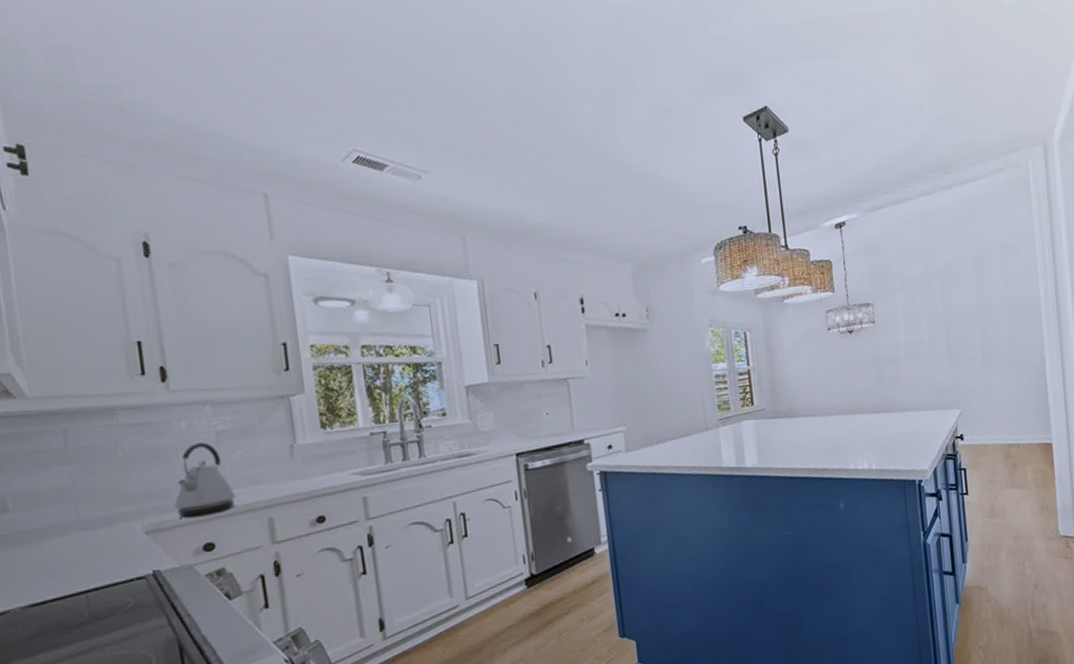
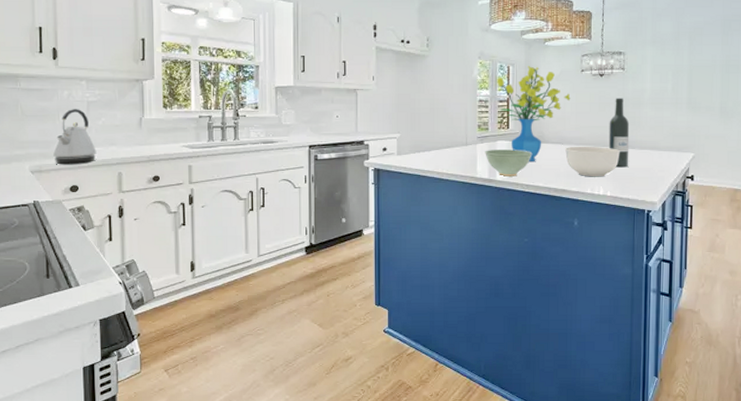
bowl: none [729,428,784,462] -> present [485,150,533,177]
bouquet: none [733,329,820,441] -> present [497,66,571,161]
bowl: none [820,414,881,451] -> present [565,146,620,177]
wine bottle: none [865,355,892,435] -> present [608,98,630,168]

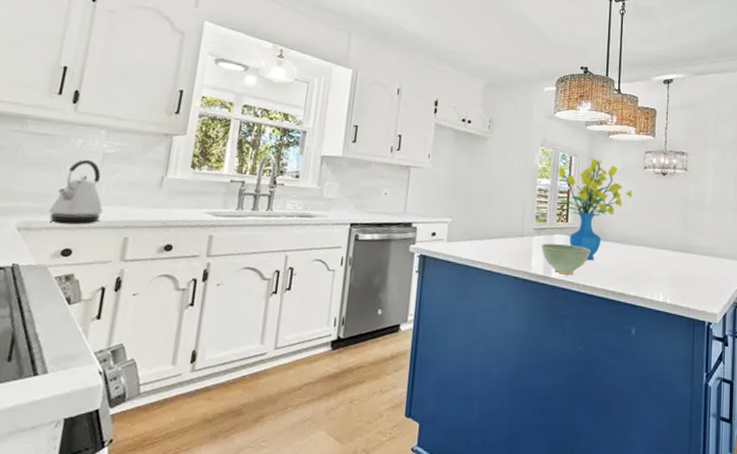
bowl: present [565,146,620,177] -> none [625,246,681,282]
wine bottle: present [608,98,630,168] -> none [669,199,691,274]

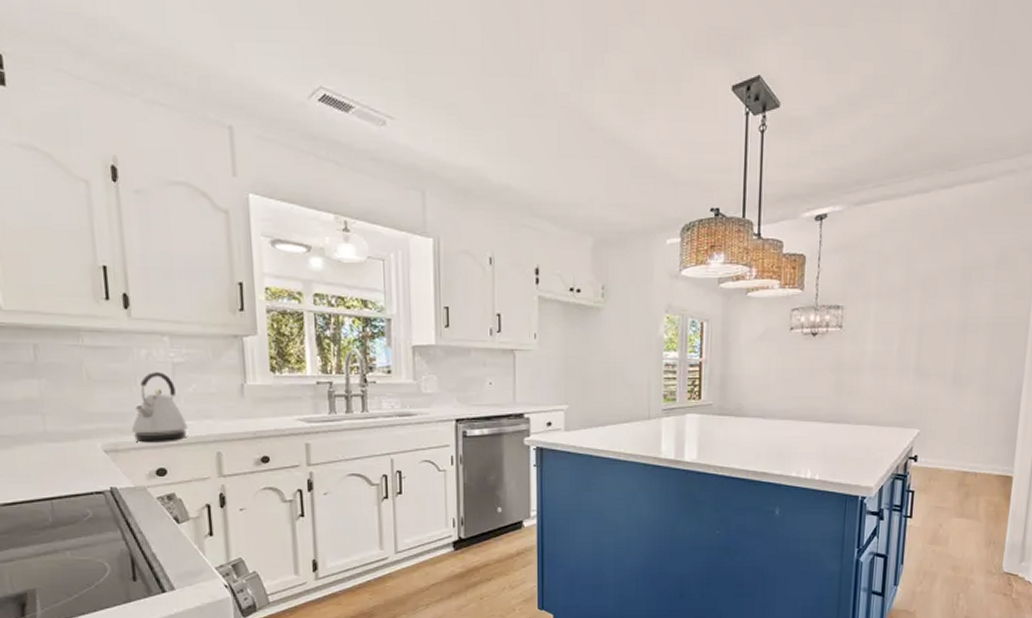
bowl: present [541,243,591,275] -> none [671,425,729,457]
bouquet: present [558,158,633,260] -> none [687,322,776,439]

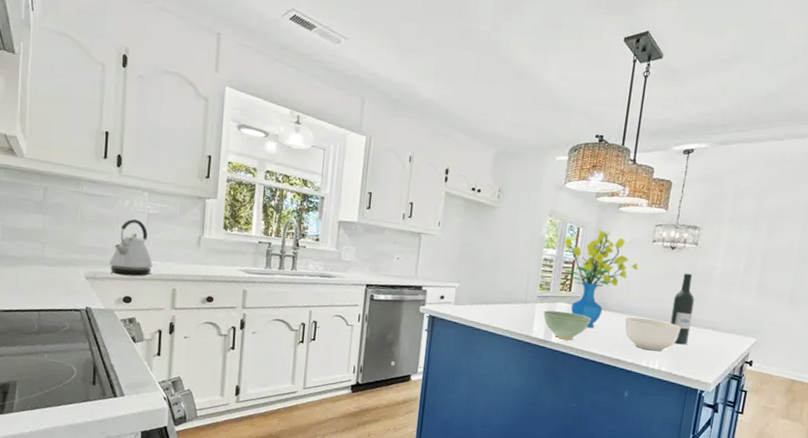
bowl: none [671,425,729,457] -> present [543,310,592,341]
bouquet: none [687,322,776,439] -> present [563,230,638,327]
bowl: none [767,420,833,458] -> present [625,317,681,352]
wine bottle: none [819,362,846,447] -> present [669,273,695,345]

